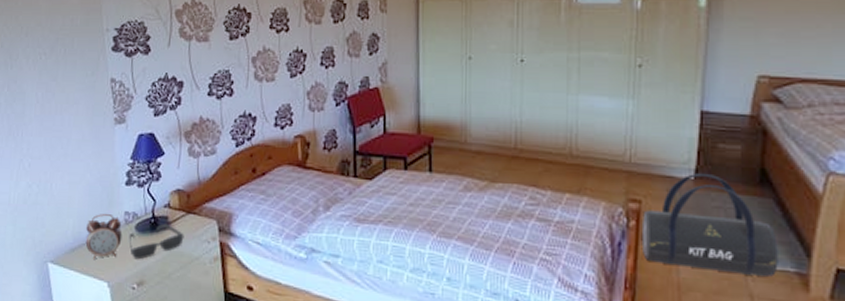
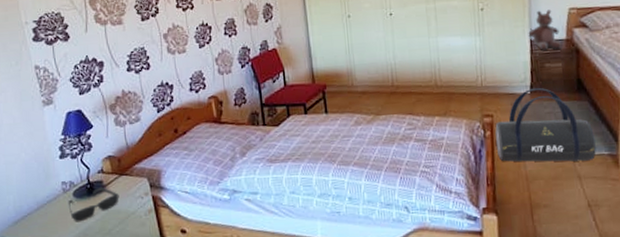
alarm clock: present [85,214,122,259] -> none [26,186,62,228]
teddy bear: none [699,74,742,127] -> present [528,9,561,50]

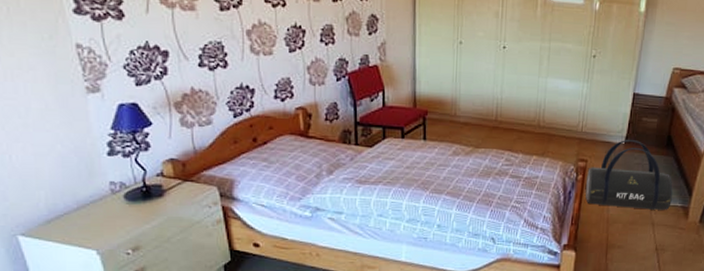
glasses: present [68,186,119,223] -> none [117,191,182,227]
teddy bear: present [528,9,561,50] -> none [632,66,661,106]

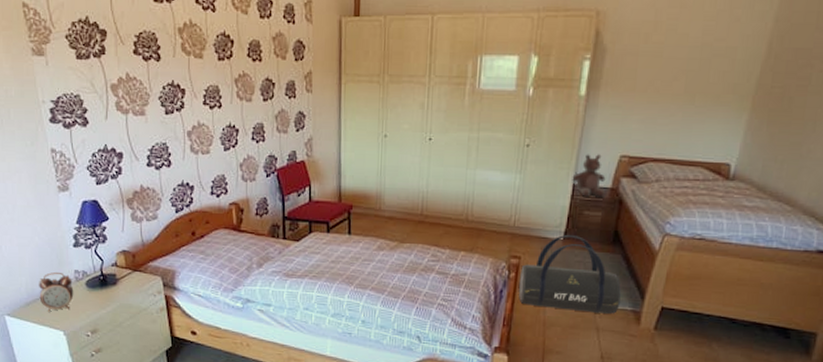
alarm clock: none [63,185,109,229] -> present [39,272,74,312]
teddy bear: none [632,66,661,106] -> present [572,154,606,197]

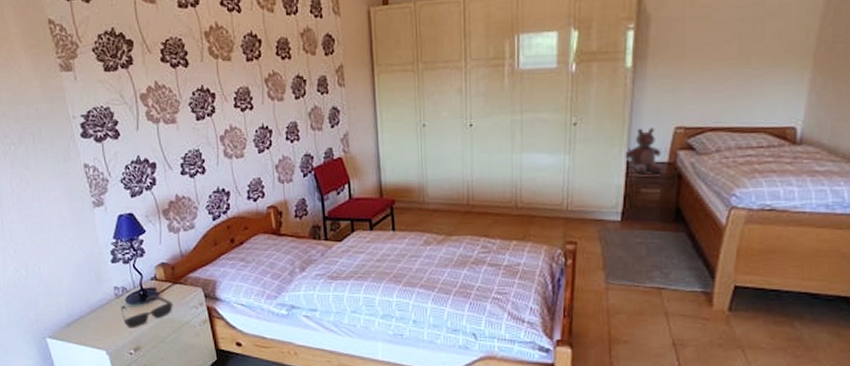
alarm clock: present [39,272,74,312] -> none [78,290,115,331]
glasses: none [80,280,132,312] -> present [121,294,173,329]
duffel bag: present [519,234,621,314] -> none [578,214,688,297]

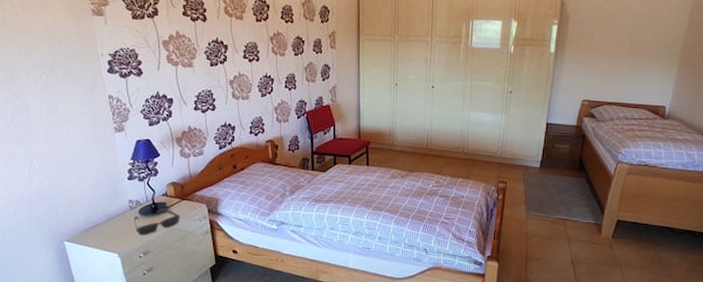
teddy bear: present [625,127,661,174] -> none [546,99,572,133]

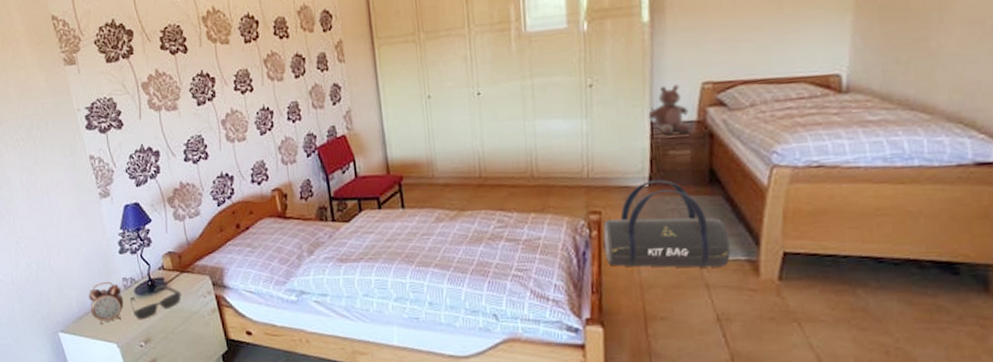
alarm clock: none [96,202,128,237] -> present [88,282,124,324]
duffel bag: none [506,163,586,226] -> present [603,179,730,268]
teddy bear: none [546,99,572,133] -> present [648,84,690,135]

